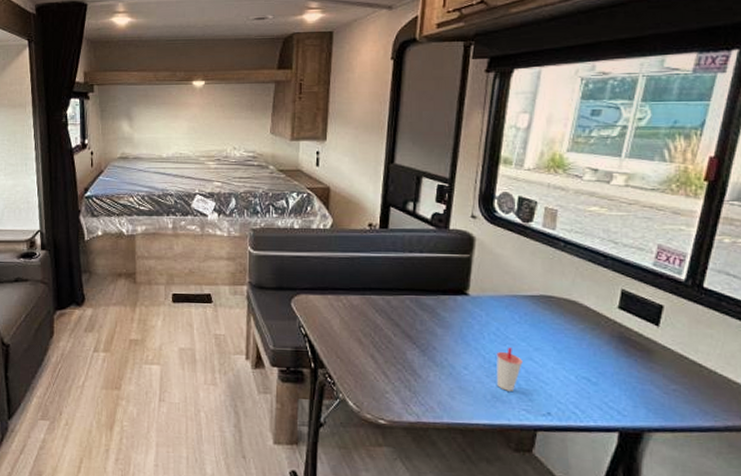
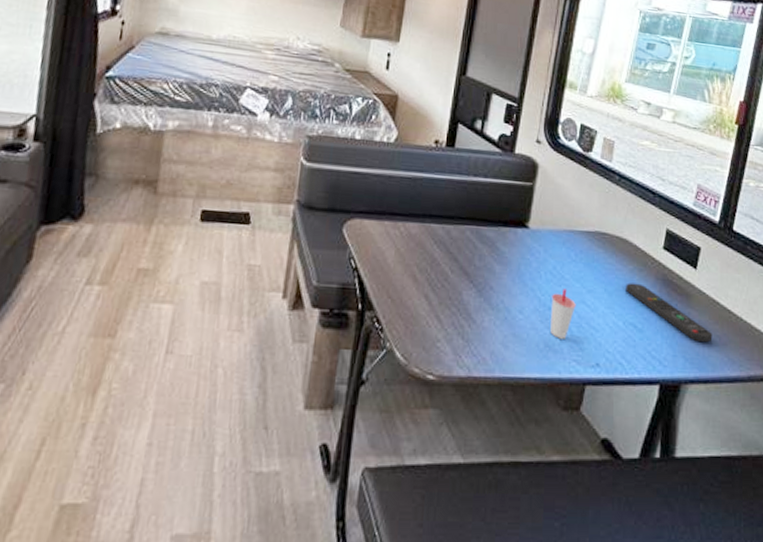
remote control: none [576,341,680,395] -> present [626,283,713,343]

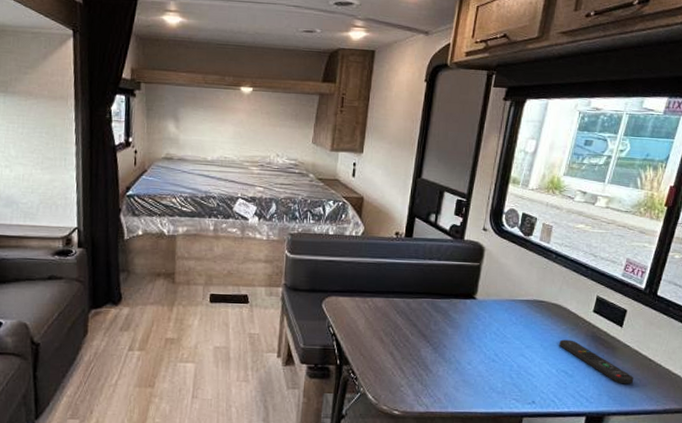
cup: present [550,289,576,339] -> none [494,345,516,383]

